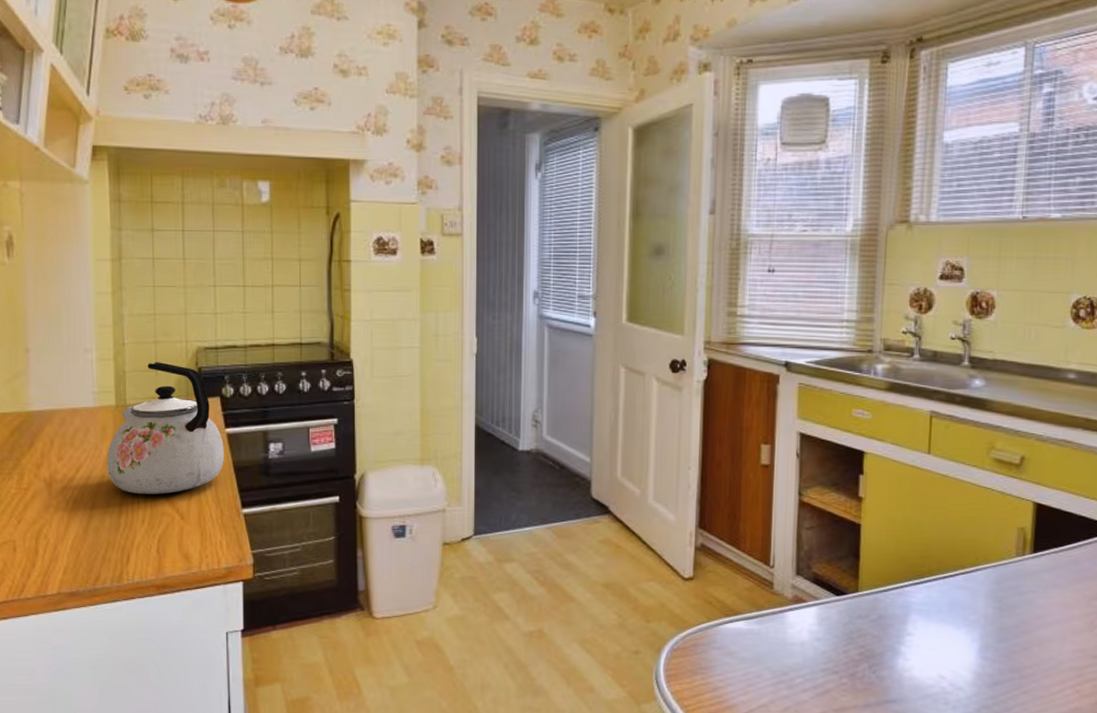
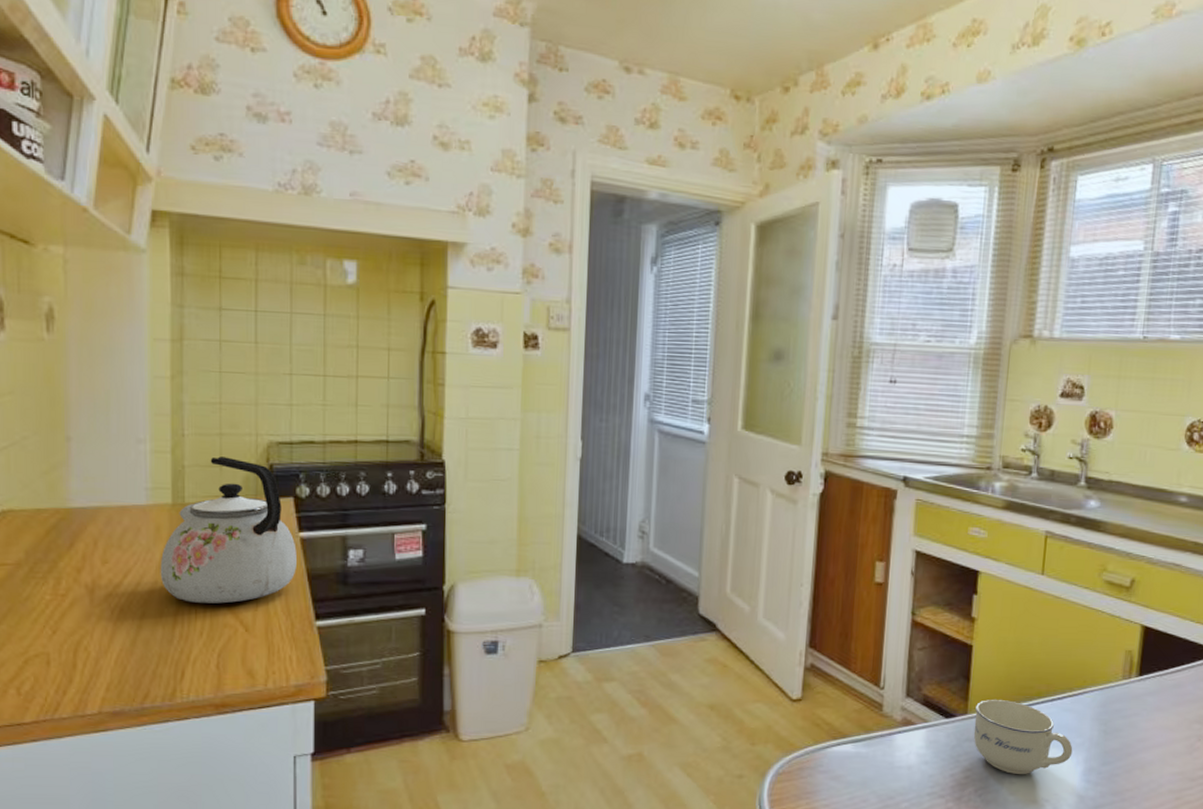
cup: none [865,577,968,651] -> present [973,700,1073,774]

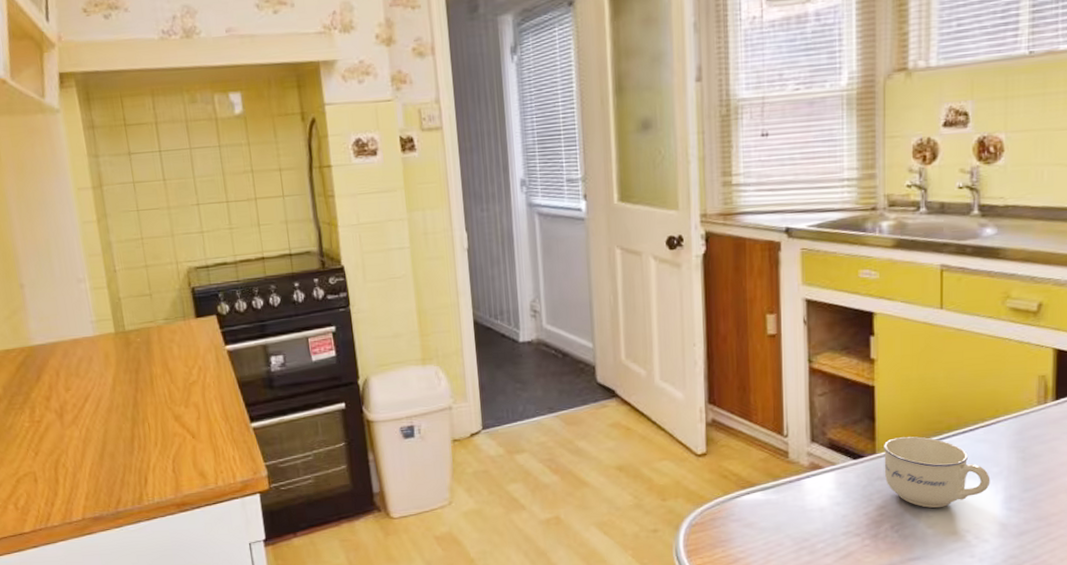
kettle: present [160,456,297,604] -> none [113,285,228,417]

